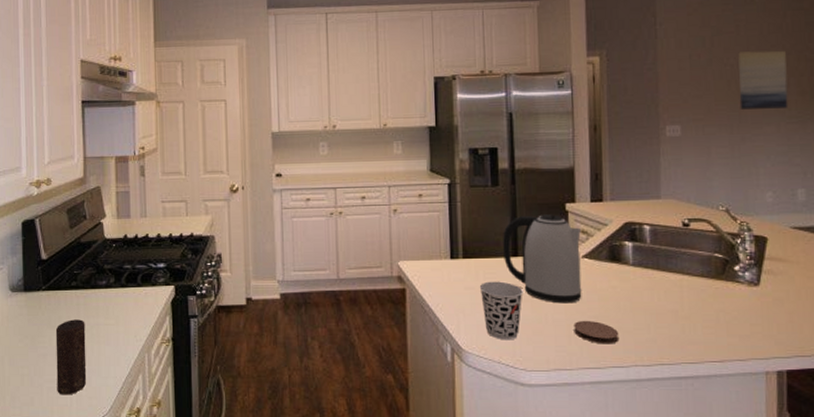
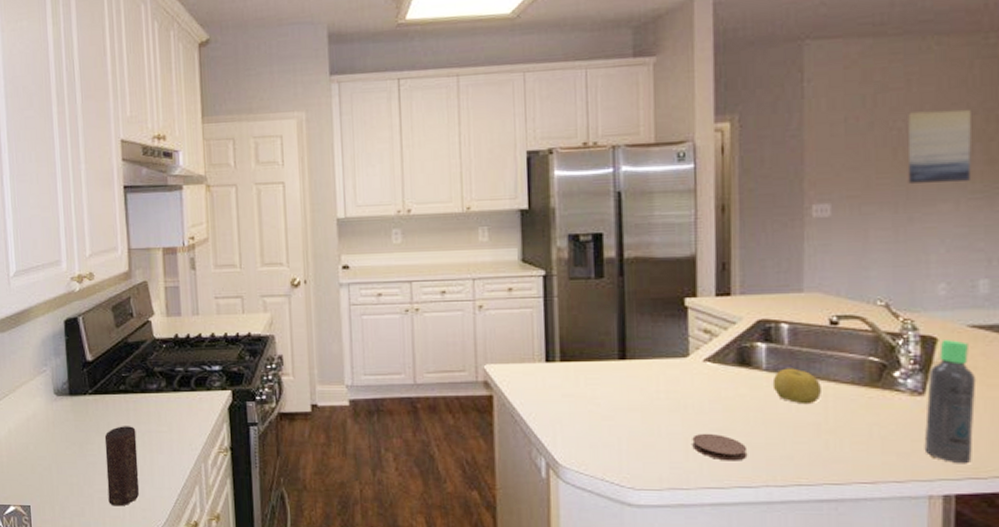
cup: present [479,281,523,340] -> none [579,388,632,455]
kettle: present [503,214,582,304] -> none [608,311,703,414]
fruit: none [638,263,677,295] -> present [772,368,821,405]
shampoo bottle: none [760,239,799,344] -> present [924,340,977,464]

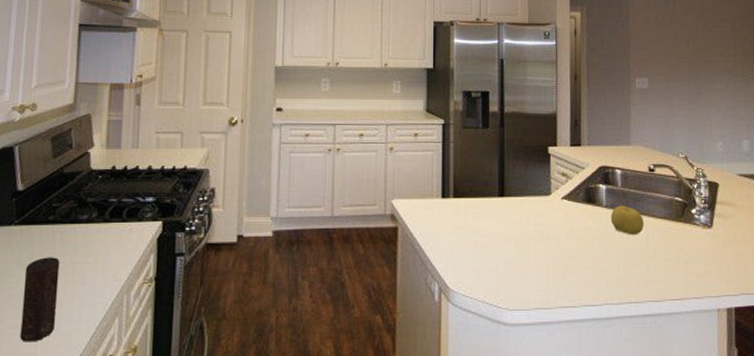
coaster: present [692,433,748,461] -> none [553,259,593,283]
wall art: present [907,109,972,184] -> none [695,16,735,67]
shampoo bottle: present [924,340,977,464] -> none [713,185,745,283]

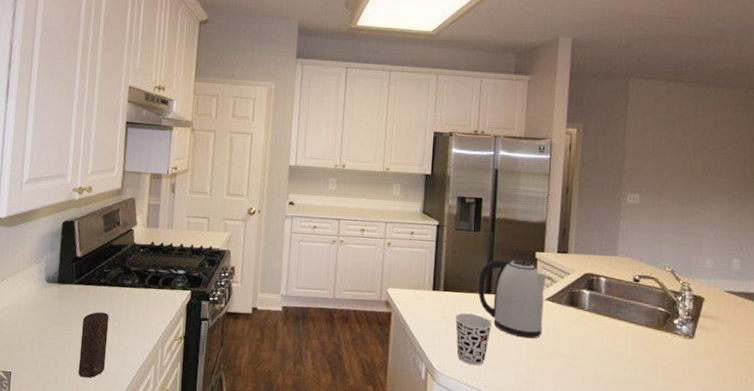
cup: none [467,221,508,280] -> present [455,313,492,366]
kettle: none [491,157,561,243] -> present [478,258,546,339]
fruit: present [610,205,644,235] -> none [591,310,625,339]

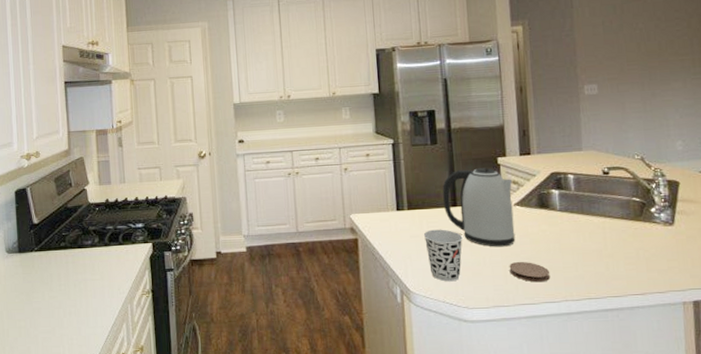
candle: present [78,312,109,378] -> none [48,276,77,344]
coaster: none [532,354,571,378] -> present [509,261,551,283]

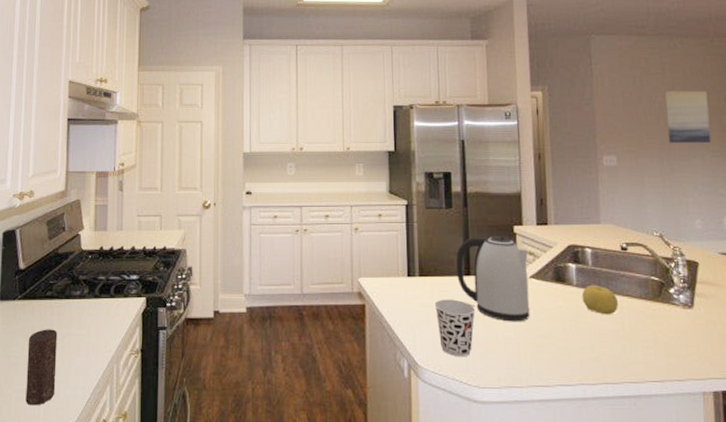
candle: none [48,276,77,344] -> present [25,329,58,406]
coaster: present [509,261,551,283] -> none [523,338,566,363]
fruit: none [565,208,601,236] -> present [581,284,618,315]
wall art: none [646,14,693,68] -> present [665,90,712,143]

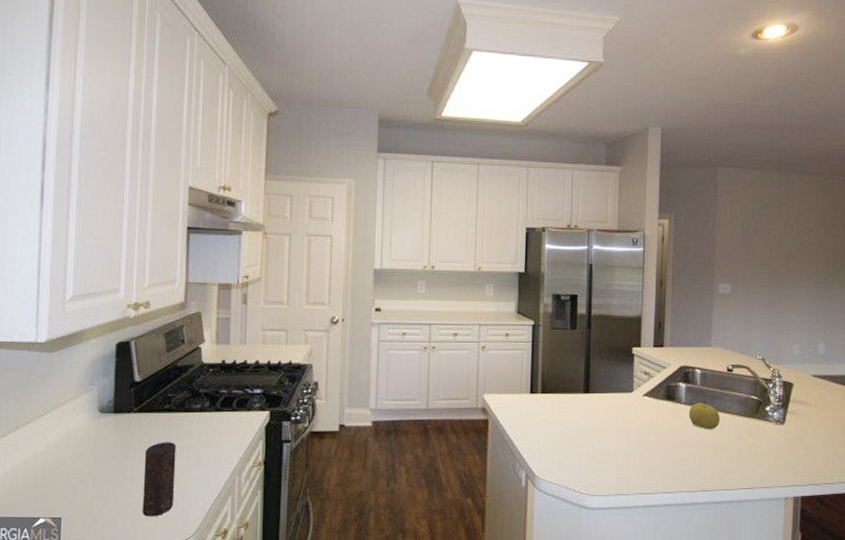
cup: present [434,299,476,357] -> none [554,414,592,468]
kettle: present [456,236,530,322] -> none [577,356,643,436]
wall art: present [665,90,712,143] -> none [778,224,817,275]

